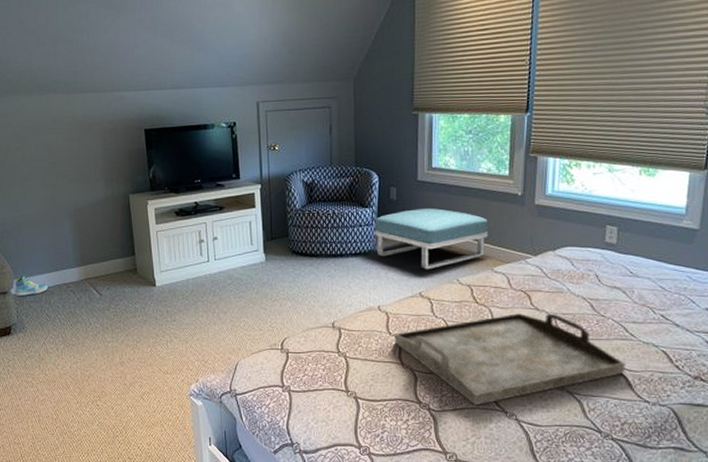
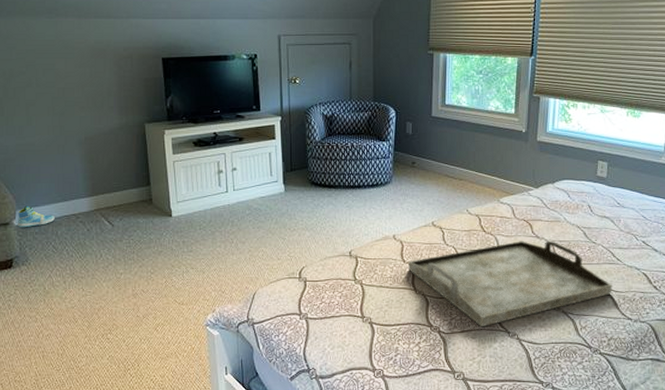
footstool: present [375,207,488,270] -> none [391,142,495,201]

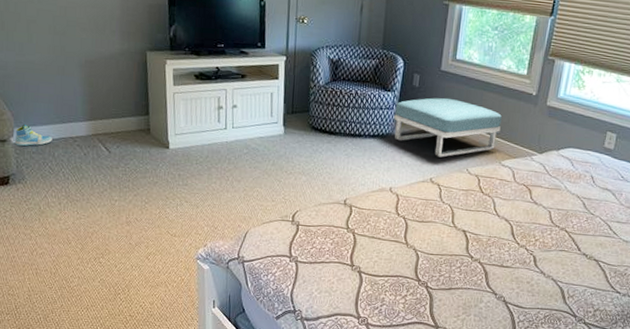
footstool: none [391,142,495,201] -> present [394,97,502,158]
serving tray: present [408,240,612,328] -> none [402,205,605,287]

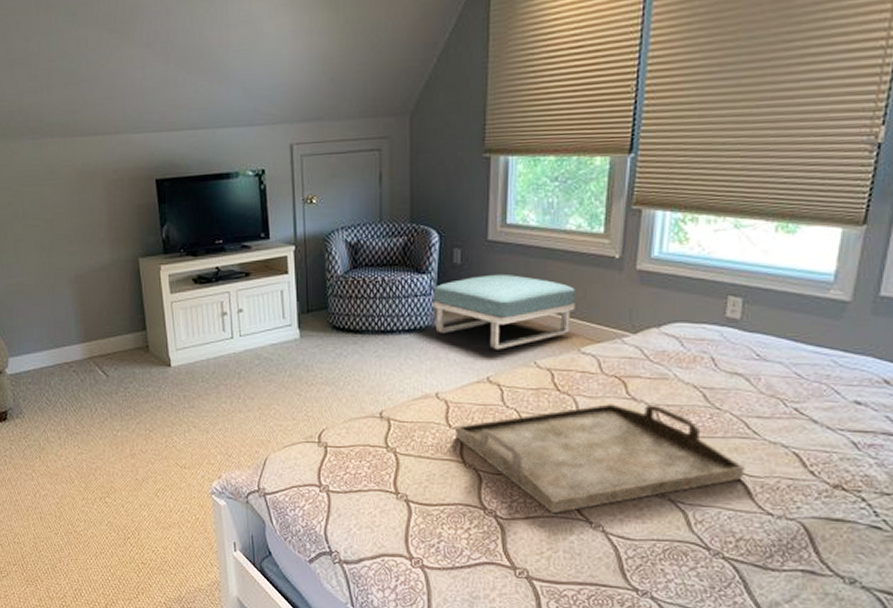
sneaker: present [15,124,52,147] -> none [10,352,47,377]
serving tray: none [402,205,605,287] -> present [455,404,745,514]

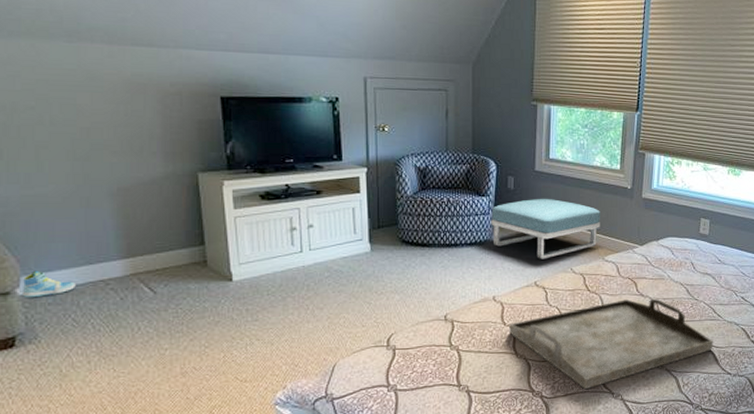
sneaker: none [10,352,47,377] -> present [23,270,76,298]

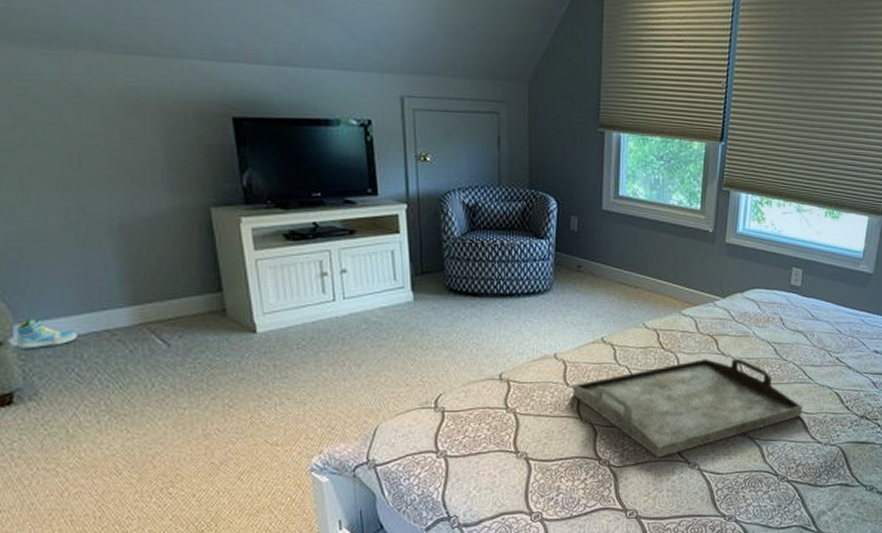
footstool: present [491,198,600,259] -> none [551,242,677,312]

